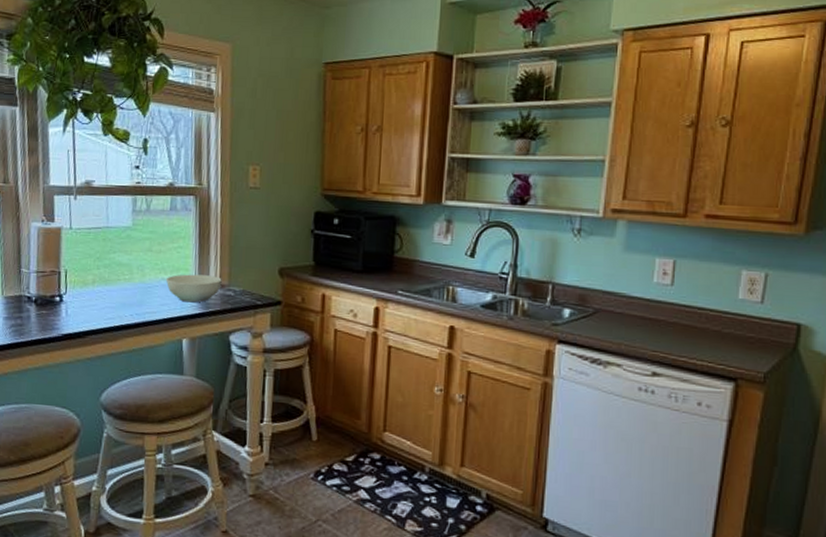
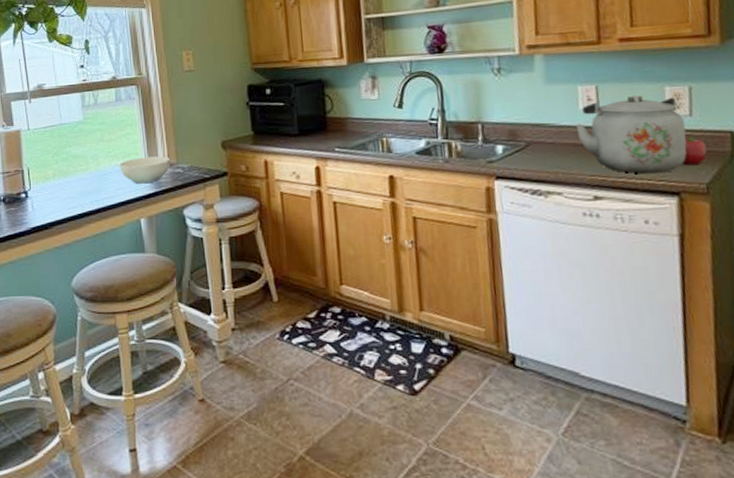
kettle: none [646,275,755,357] -> present [575,95,687,174]
fruit: none [744,324,771,354] -> present [681,137,707,166]

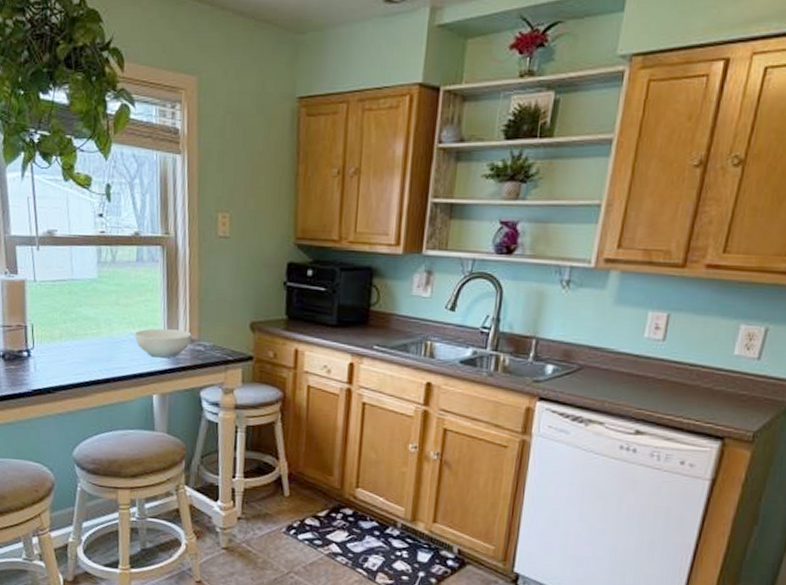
kettle: present [575,95,687,174] -> none [635,329,751,415]
fruit: present [681,137,707,166] -> none [735,381,765,412]

